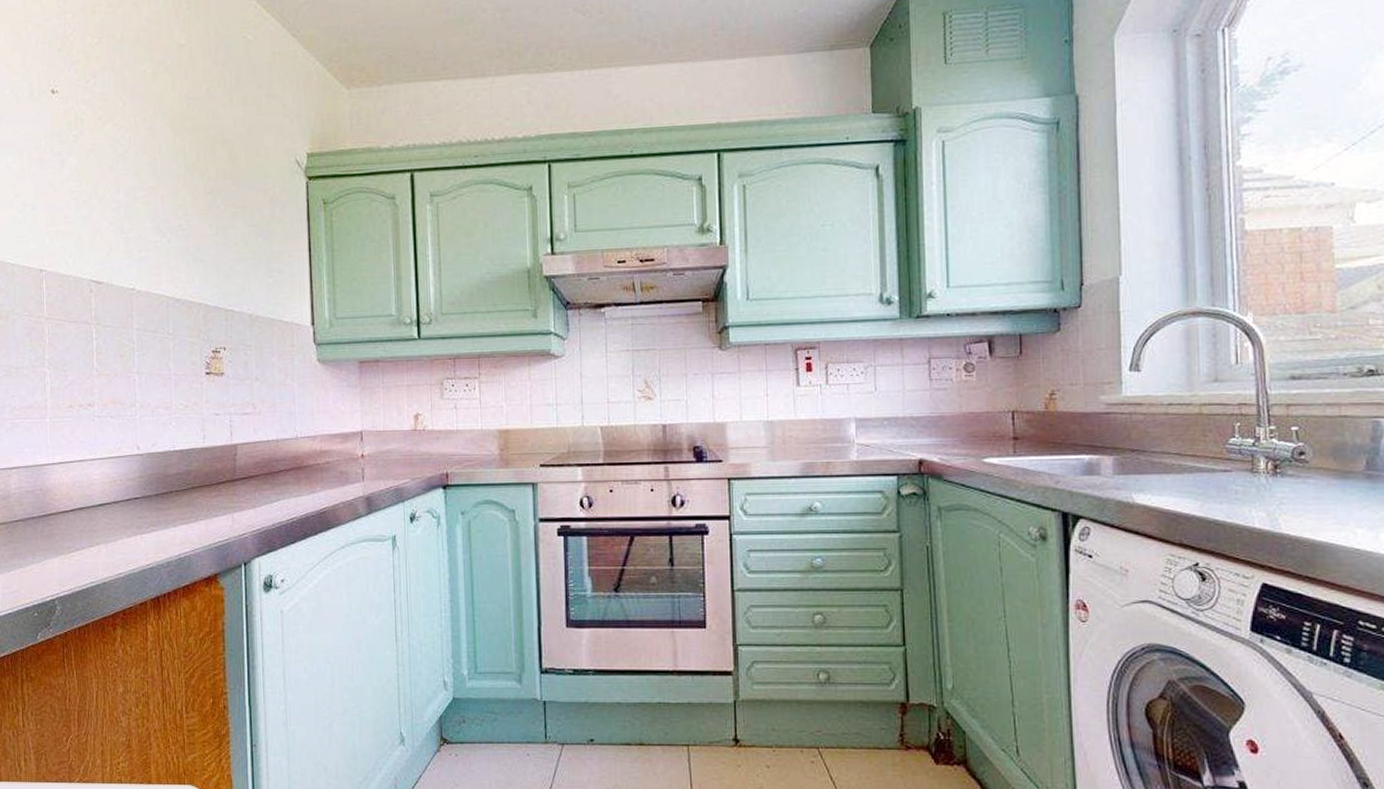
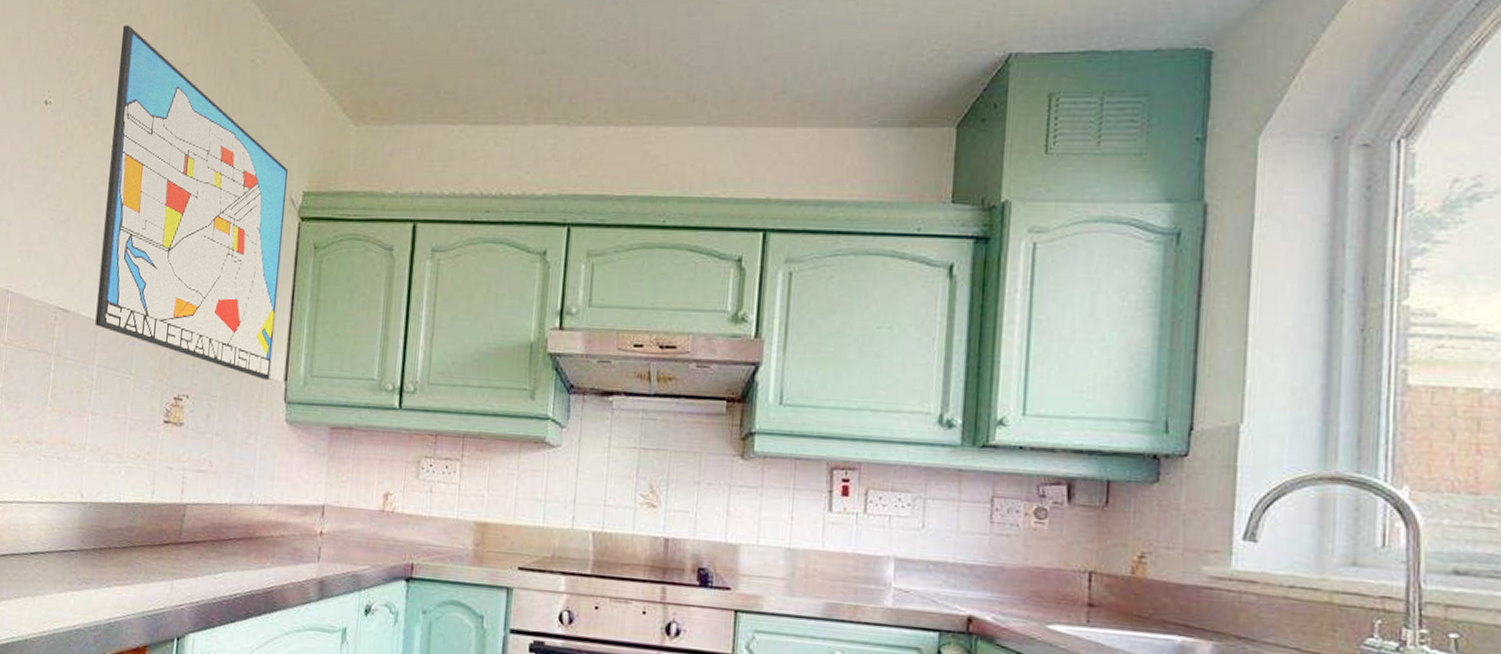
wall art: none [117,13,298,327] -> present [95,25,288,381]

